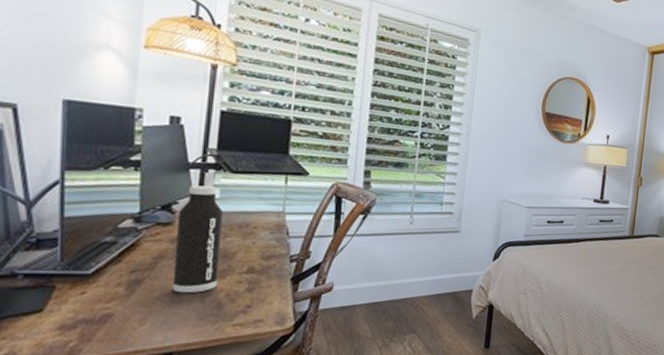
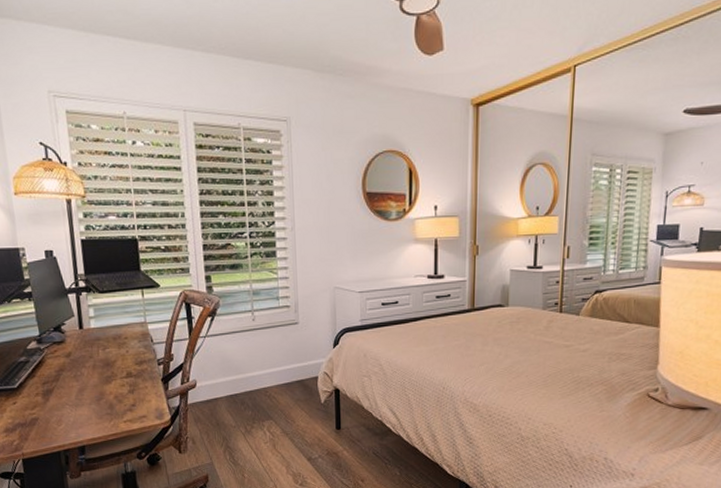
water bottle: present [172,185,223,294] -> none [67,307,107,398]

